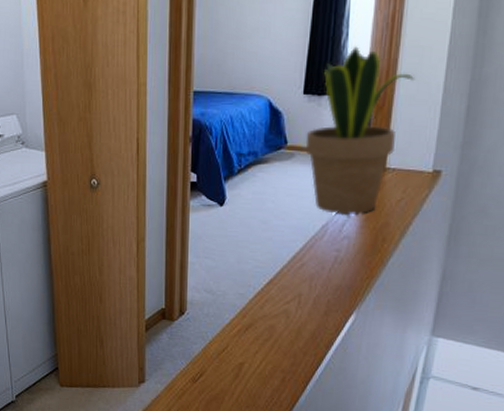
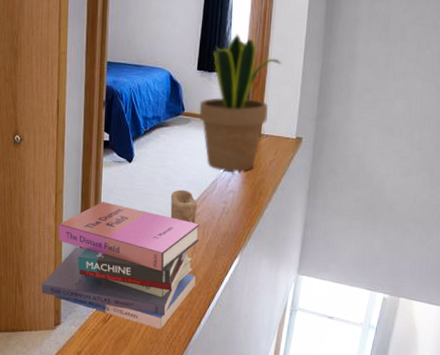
books: none [124,250,306,393] -> present [41,202,200,330]
candle: none [270,236,304,276] -> present [170,190,198,224]

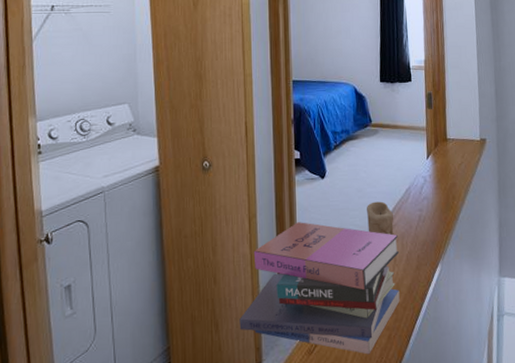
potted plant: present [199,34,282,173] -> none [385,45,458,180]

